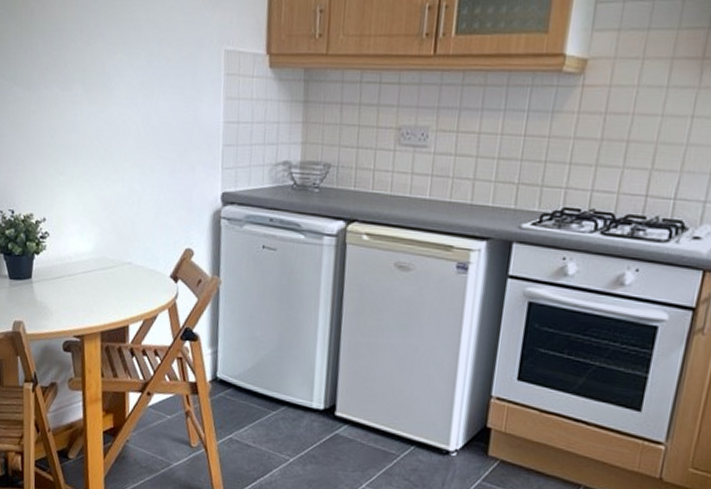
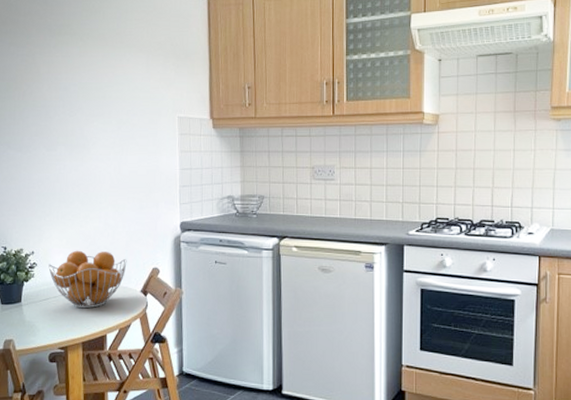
fruit basket: none [62,220,155,293] -> present [48,250,127,309]

